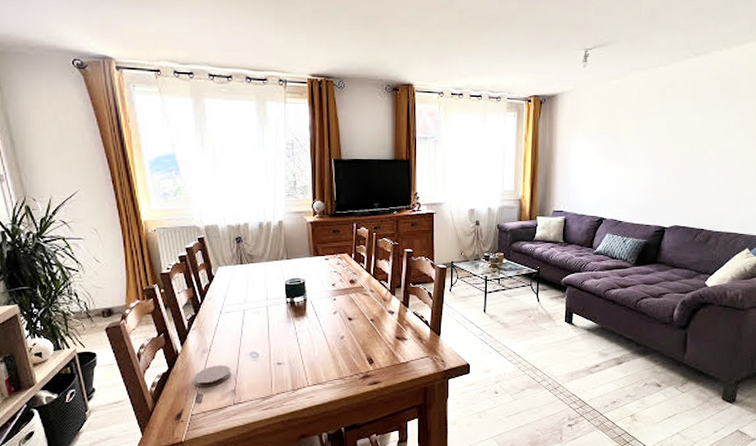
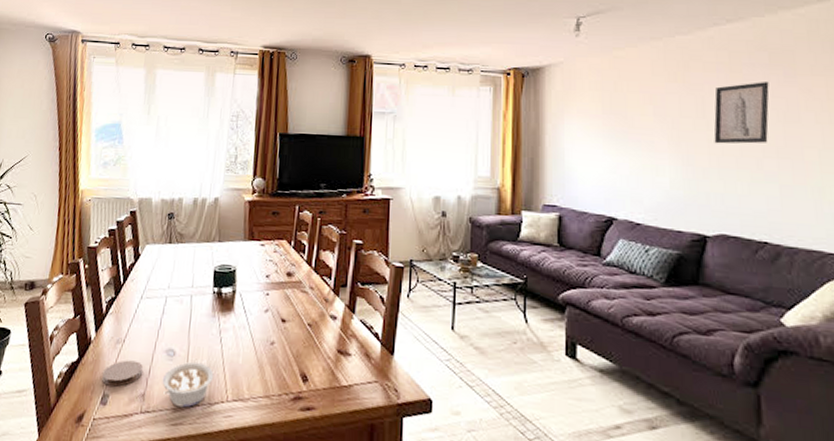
legume: none [249,359,295,396] -> present [162,361,214,408]
wall art: none [677,106,718,157] -> present [714,82,769,144]

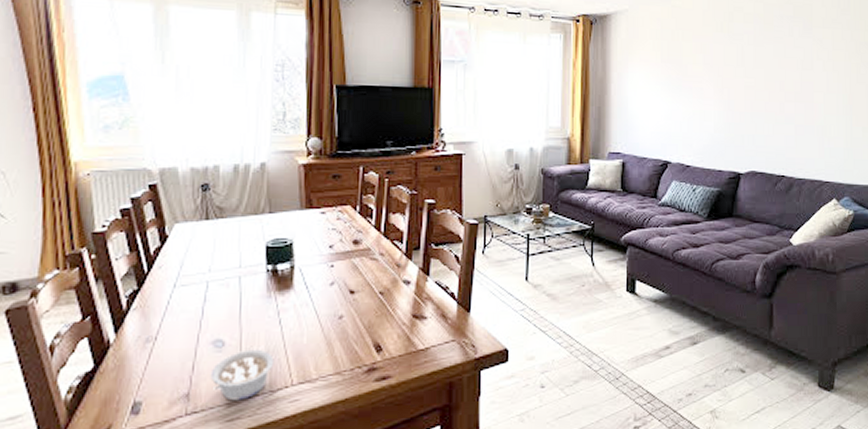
coaster: present [101,360,143,387] -> none [129,359,185,392]
wall art: present [714,82,769,144] -> none [749,33,792,90]

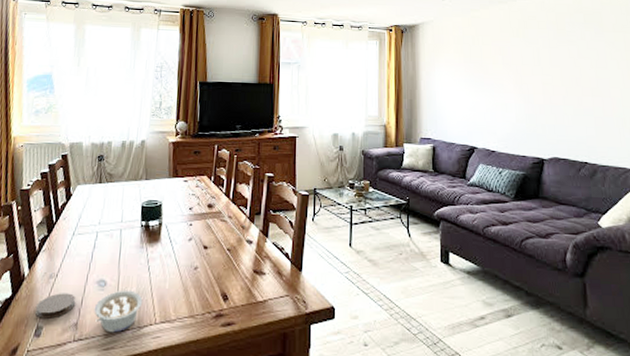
coaster: none [129,359,185,392] -> present [35,293,76,319]

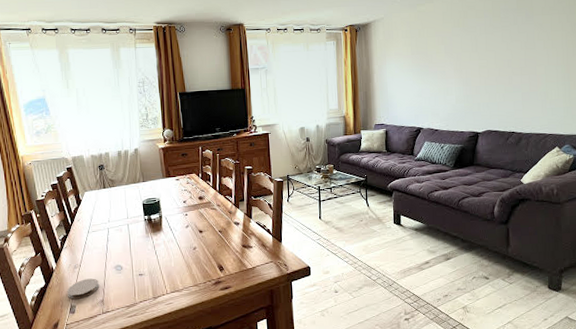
legume: present [94,290,143,333] -> none [115,271,155,304]

